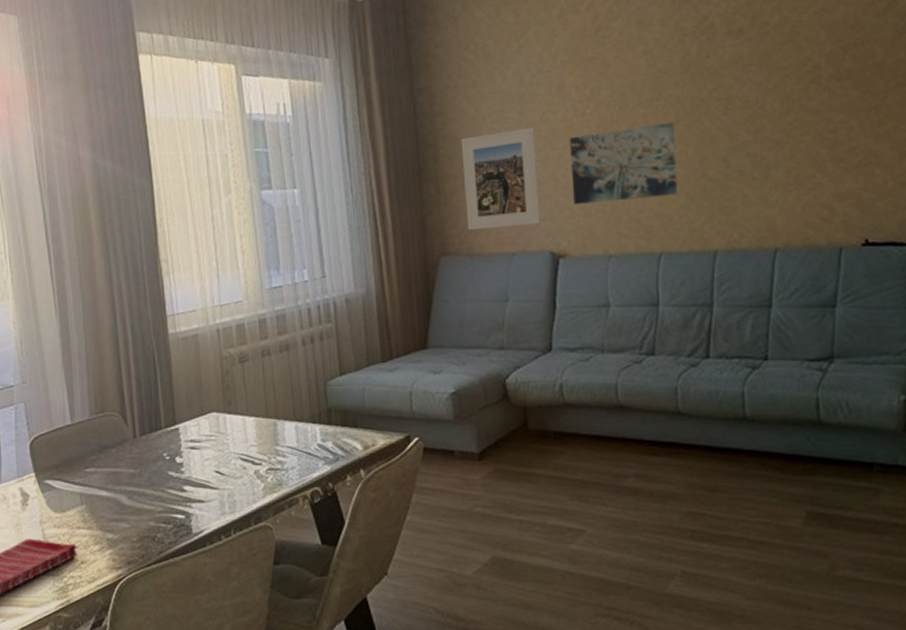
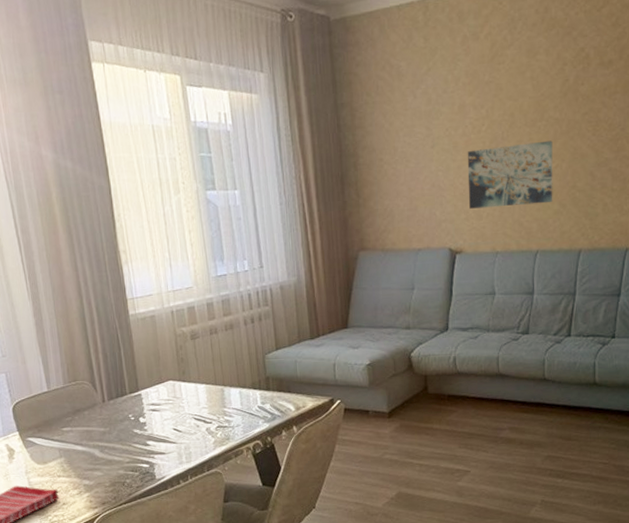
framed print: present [461,127,540,230] -> none [377,141,442,229]

